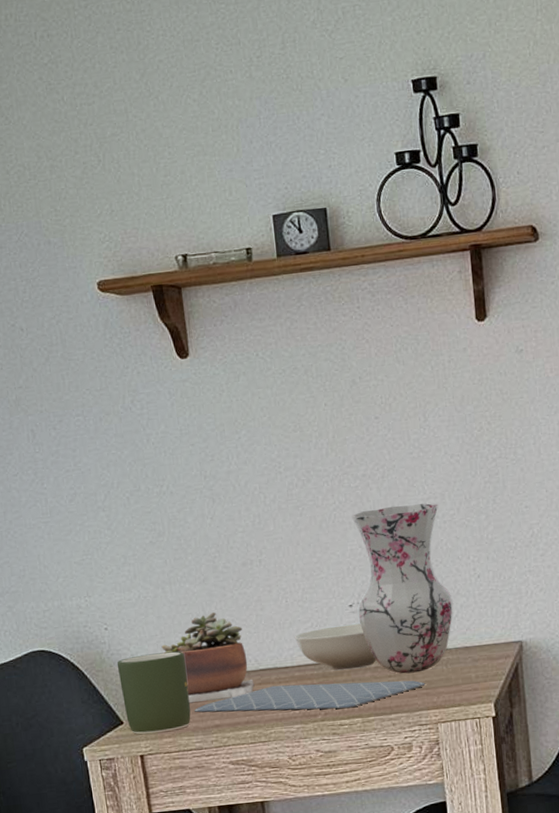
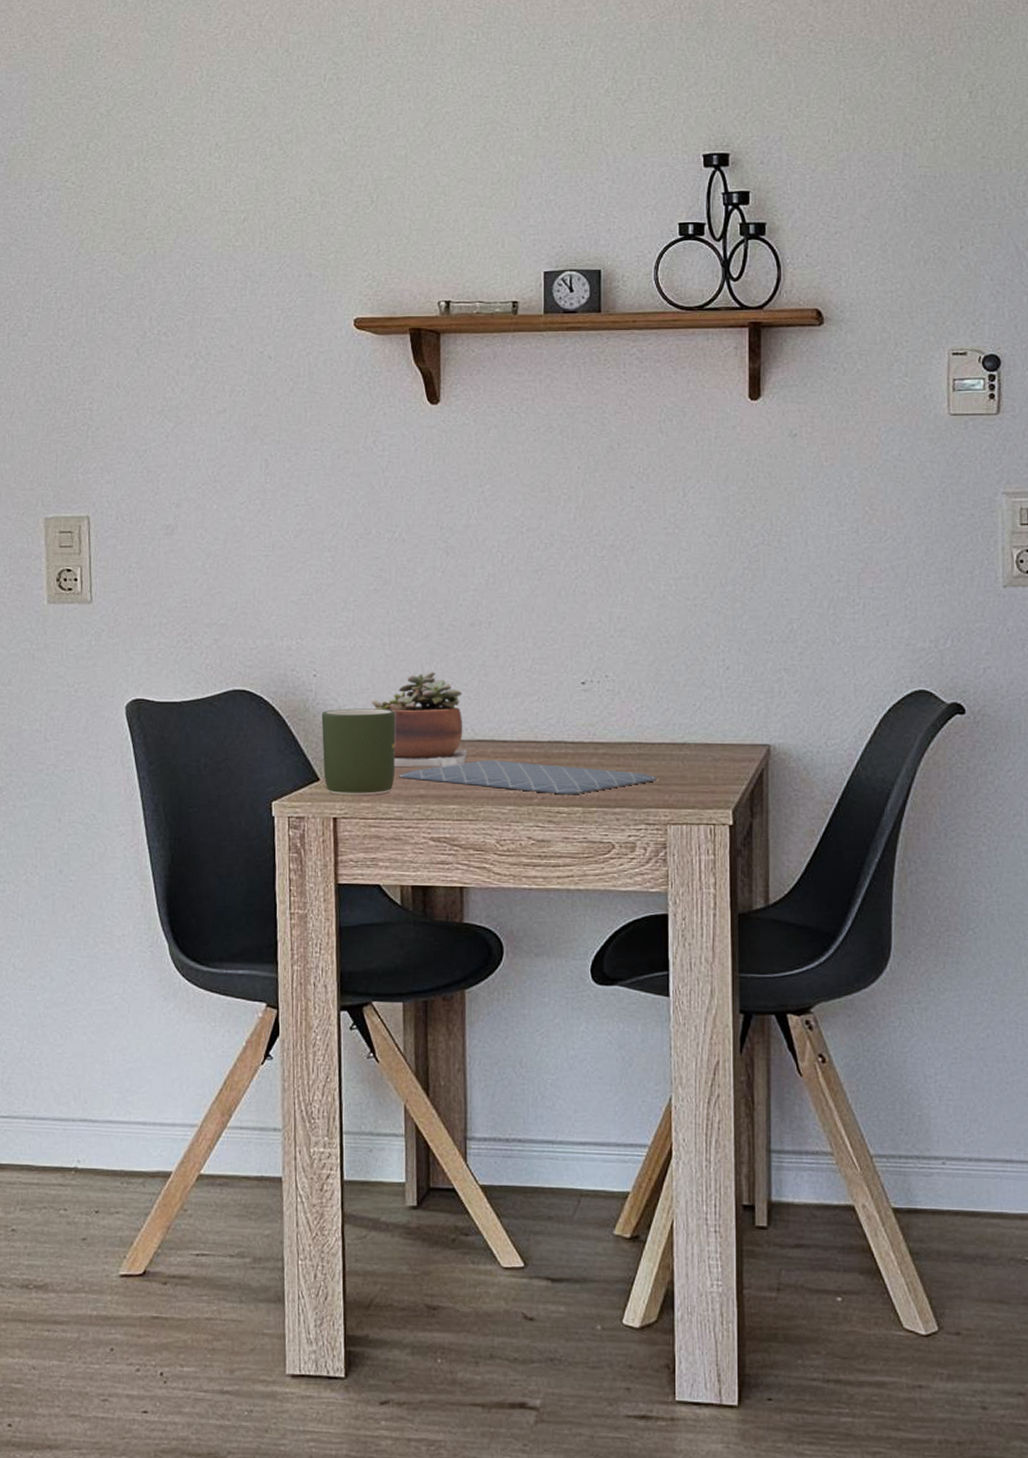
bowl: present [294,623,376,670] -> none [517,703,605,752]
vase: present [352,503,454,674] -> none [590,582,697,765]

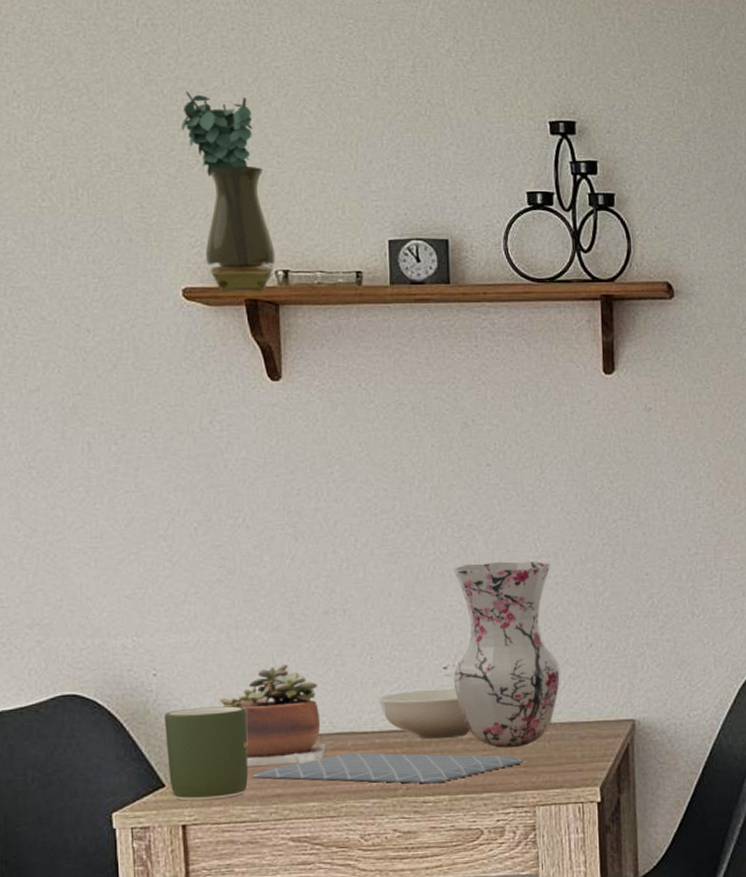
vase: none [359,138,439,323] -> present [181,91,275,294]
bowl: none [517,703,605,752] -> present [377,688,470,740]
vase: none [590,582,697,765] -> present [453,561,561,748]

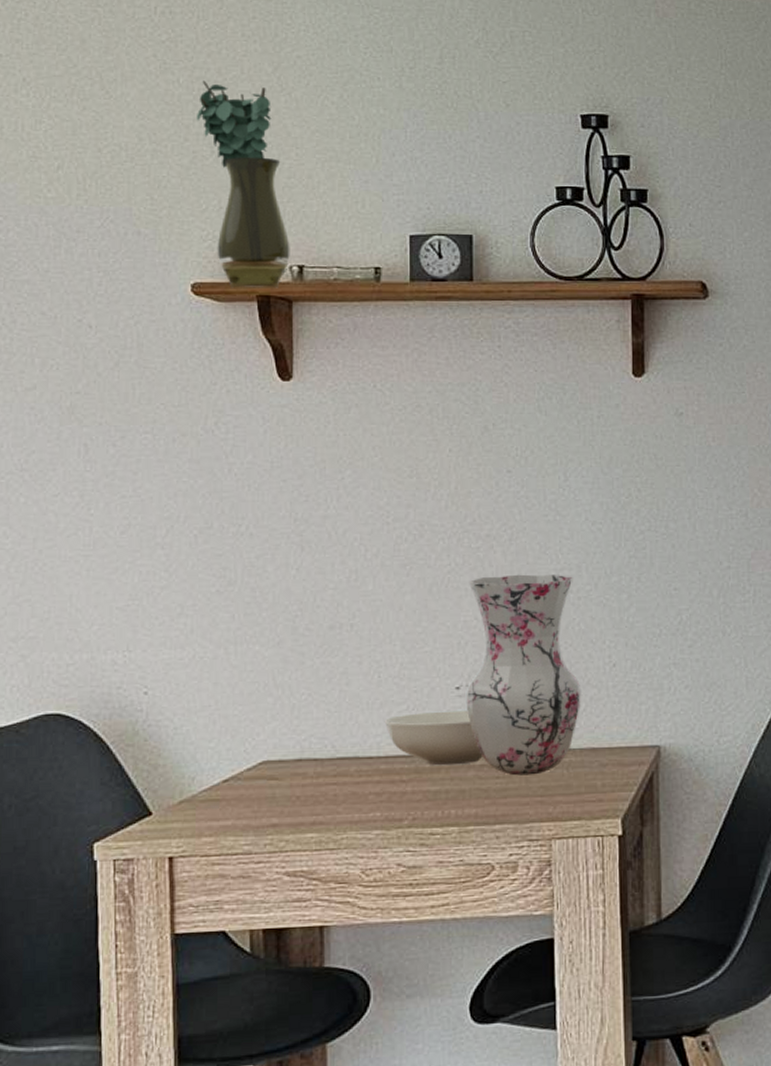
mug: present [164,706,249,802] -> none [153,727,244,832]
succulent plant: present [220,665,327,768] -> none [214,683,328,795]
placemat: present [253,752,524,784] -> none [248,779,540,814]

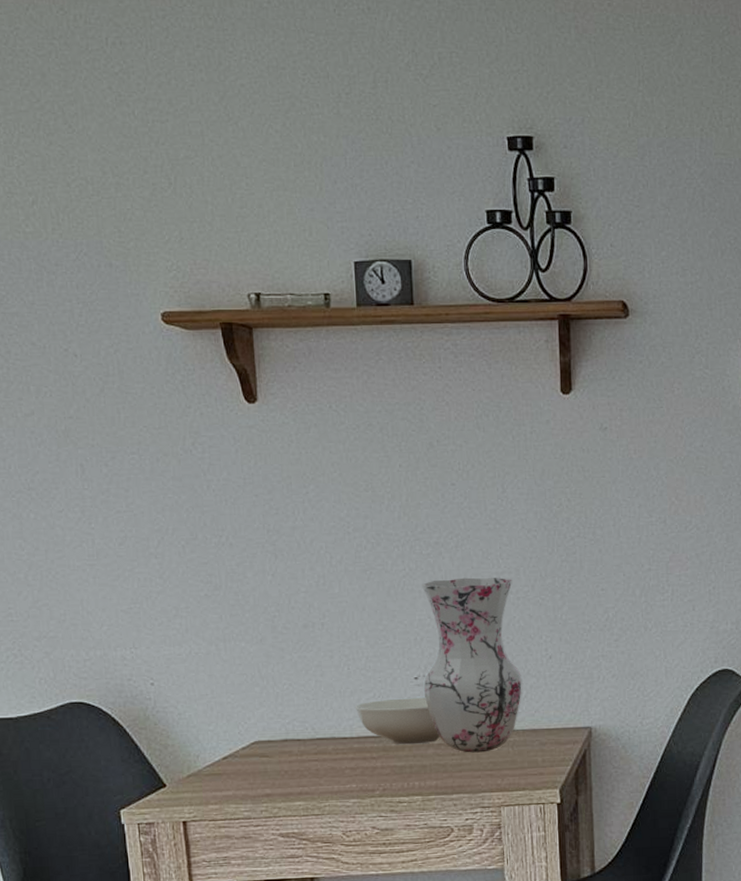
vase: present [197,80,290,290] -> none [153,112,248,318]

